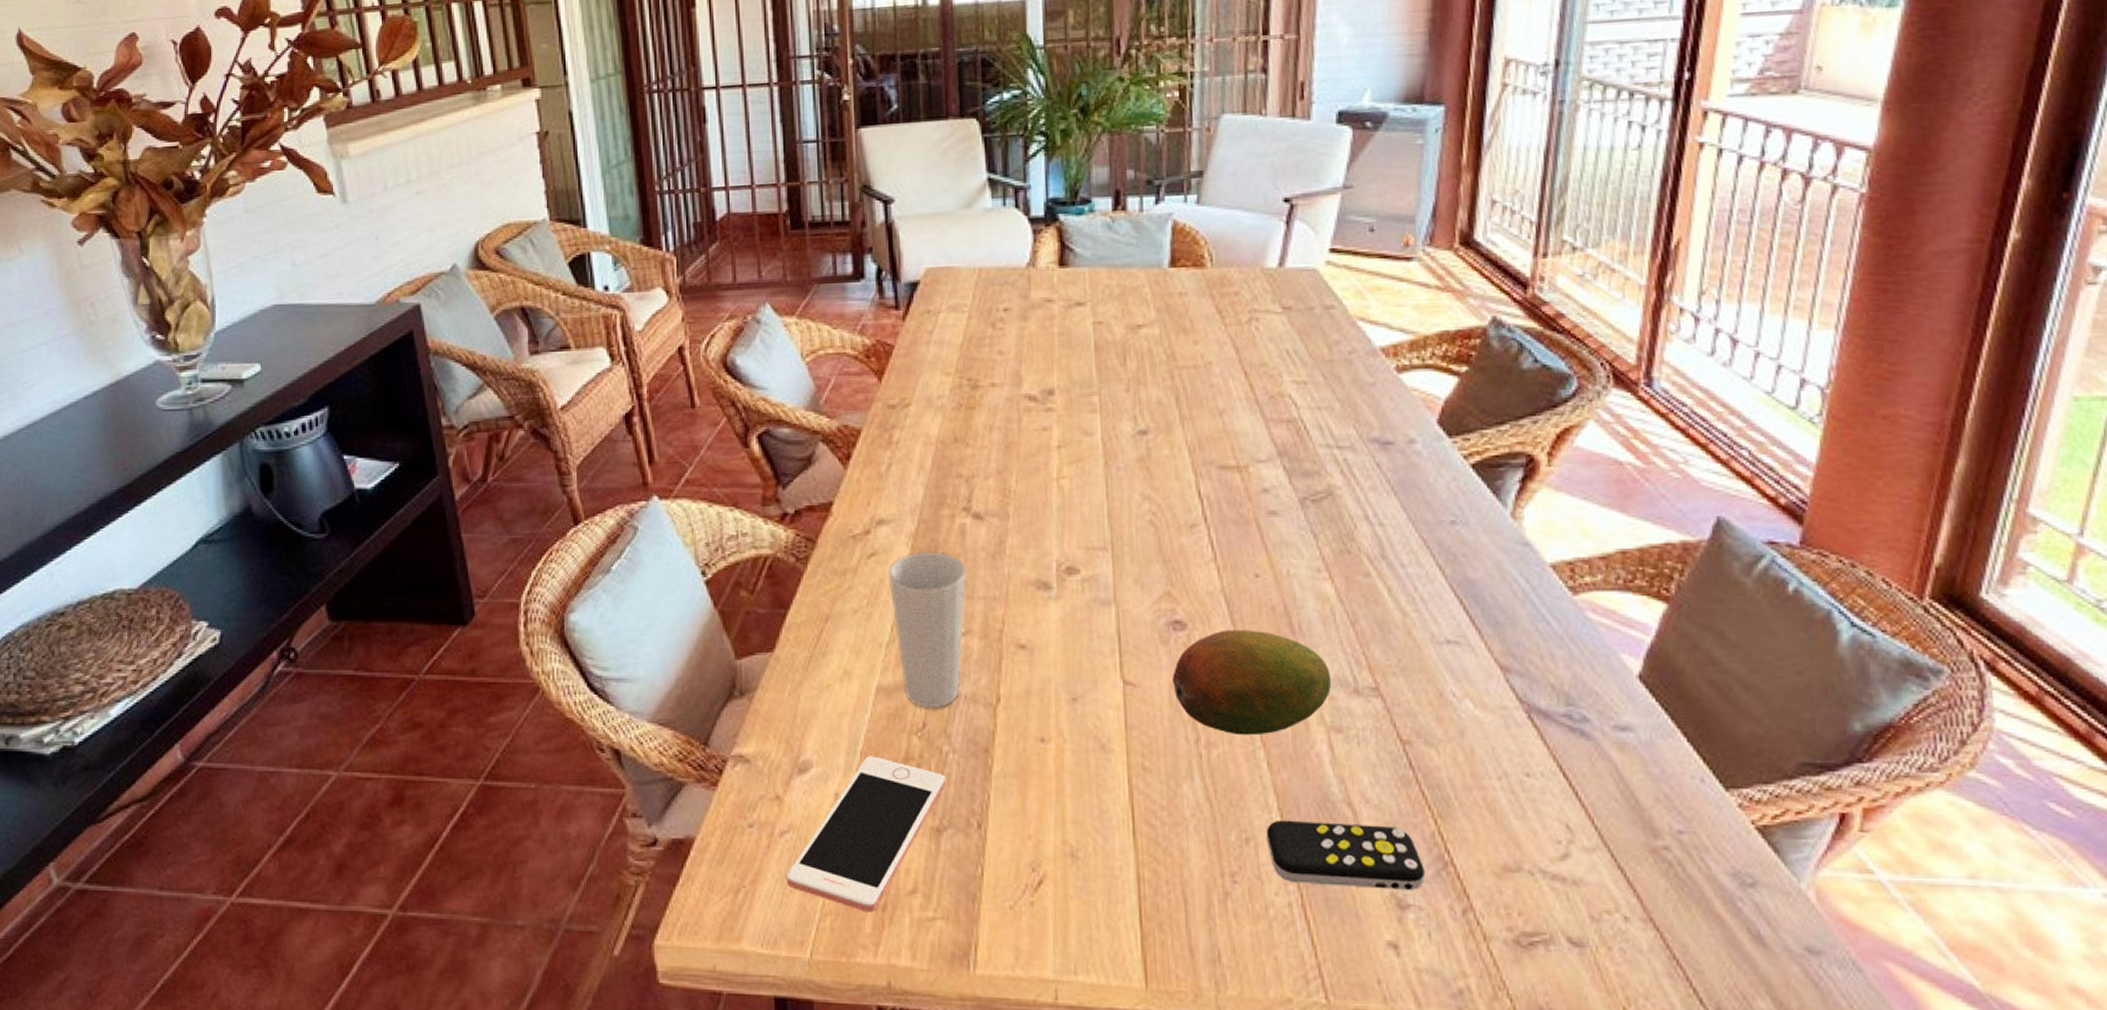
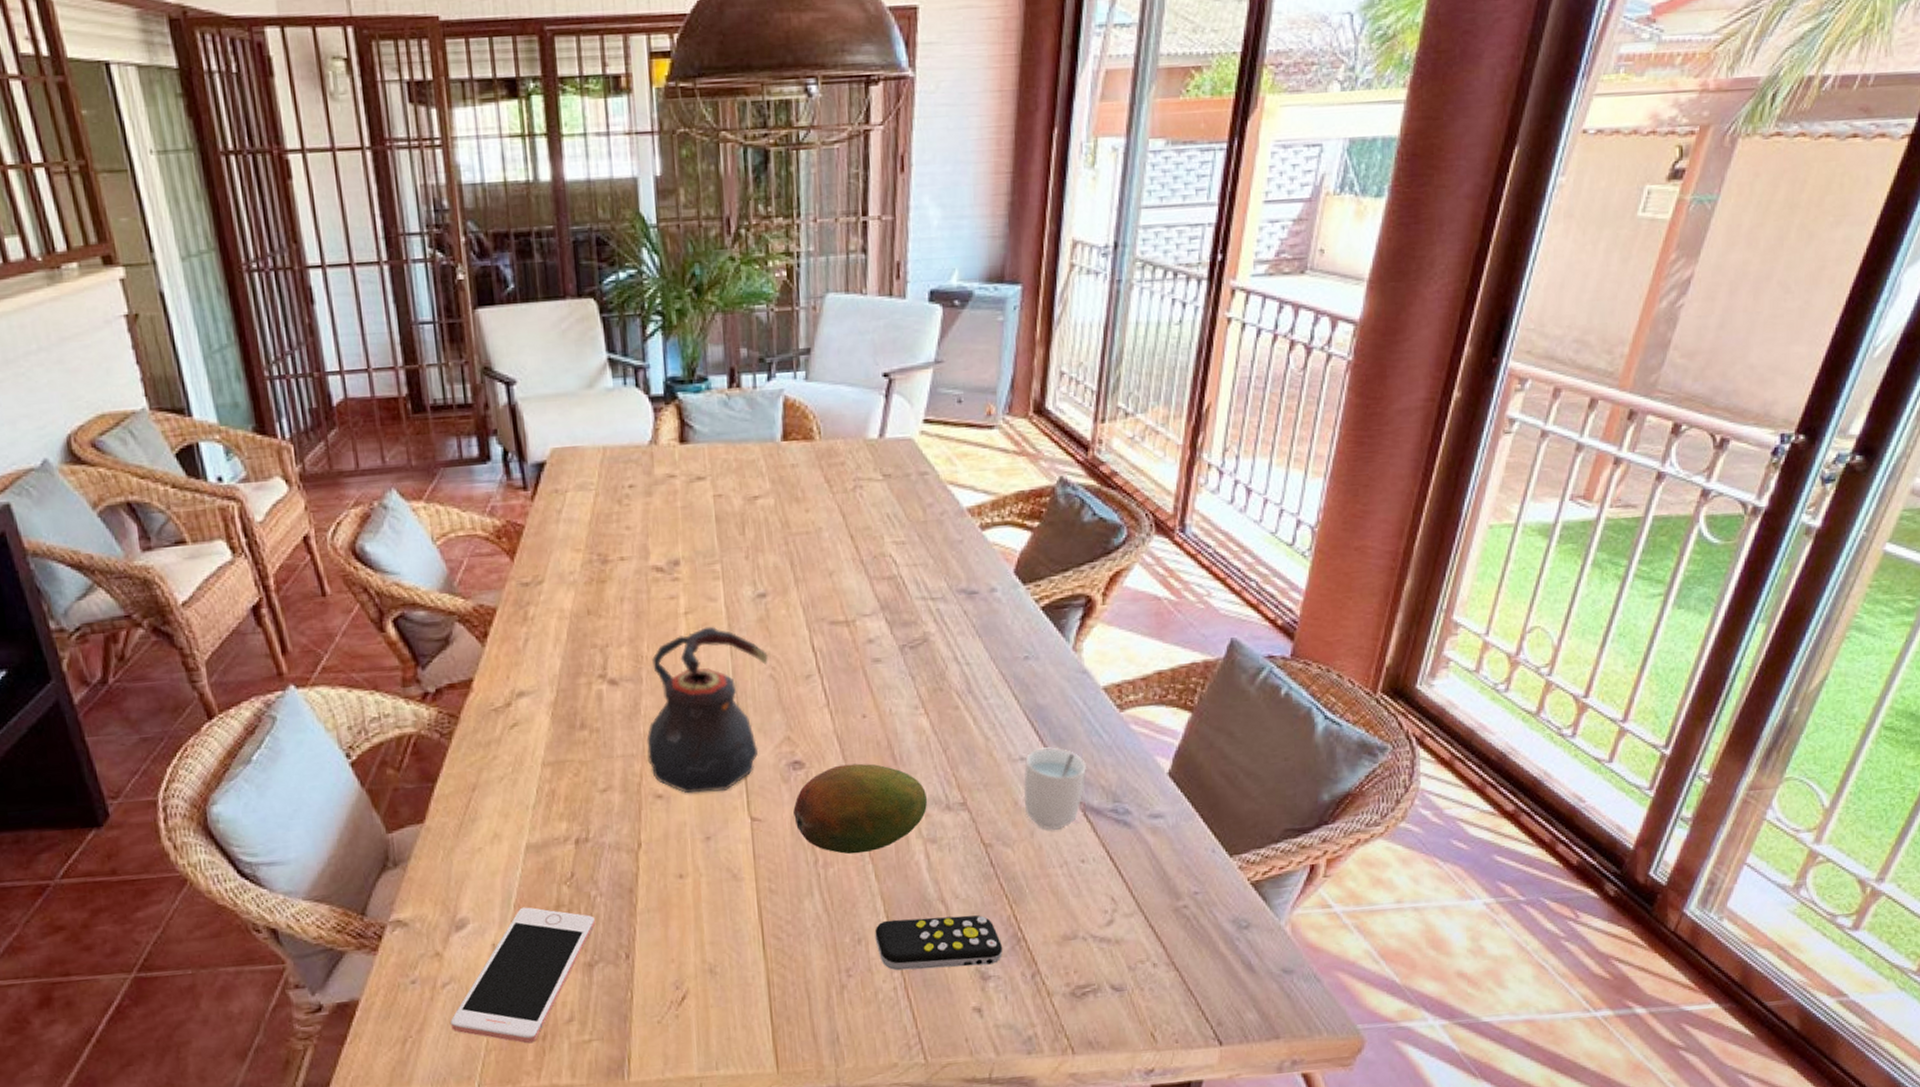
cup: present [887,550,967,709] -> none [530,716,606,860]
teapot: none [1011,463,1148,647] -> present [646,626,768,794]
cup: none [1450,631,1532,732] -> present [1023,747,1088,830]

